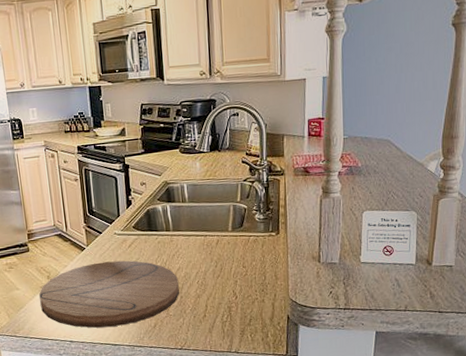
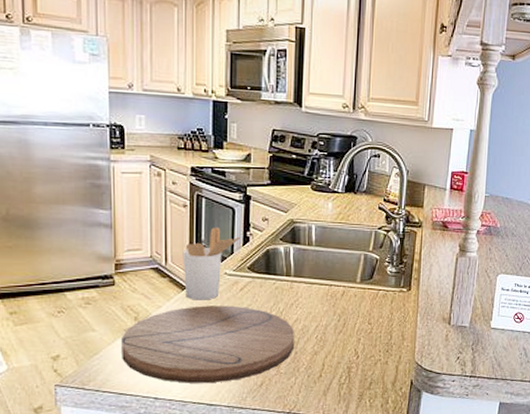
utensil holder: none [78,194,125,259] -> present [182,226,241,300]

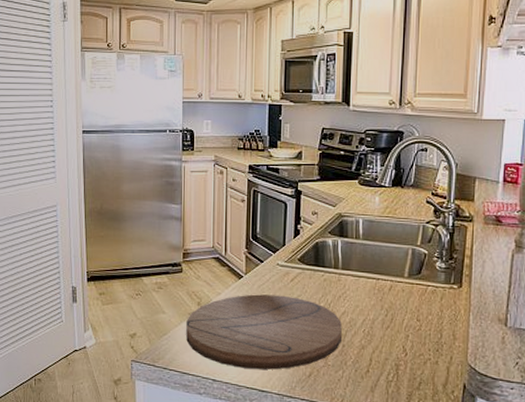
utensil holder: present [182,226,241,300] -> none [240,220,292,289]

